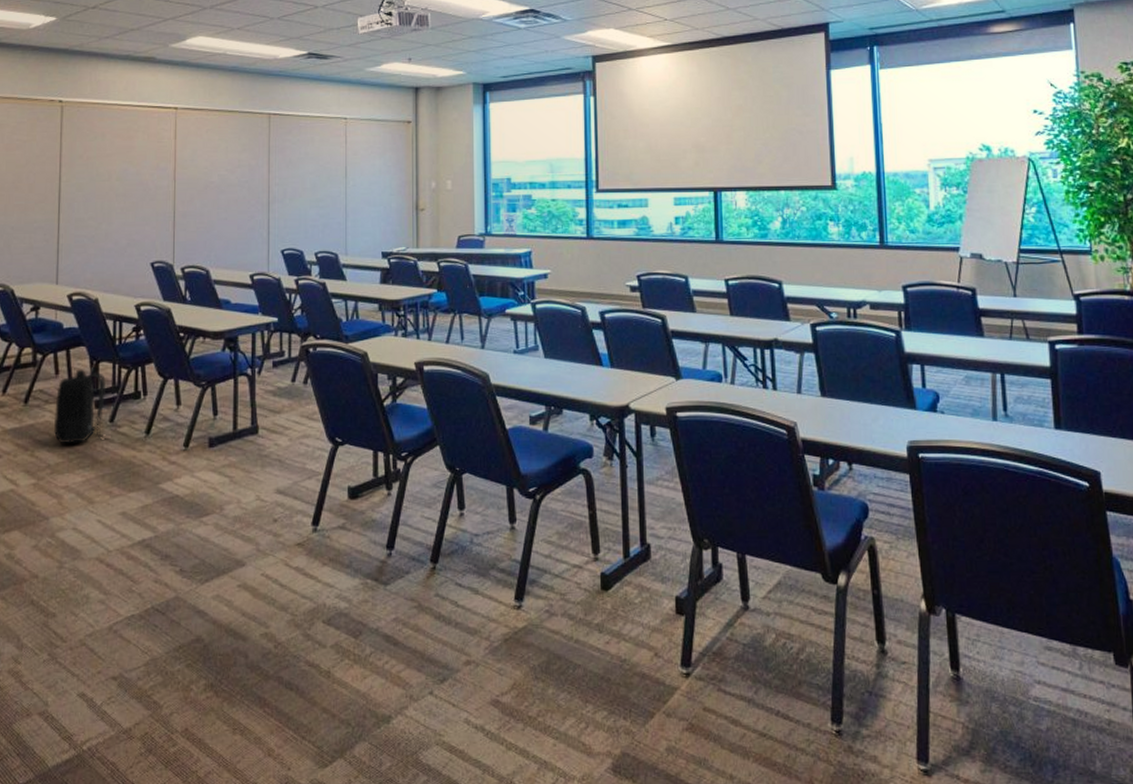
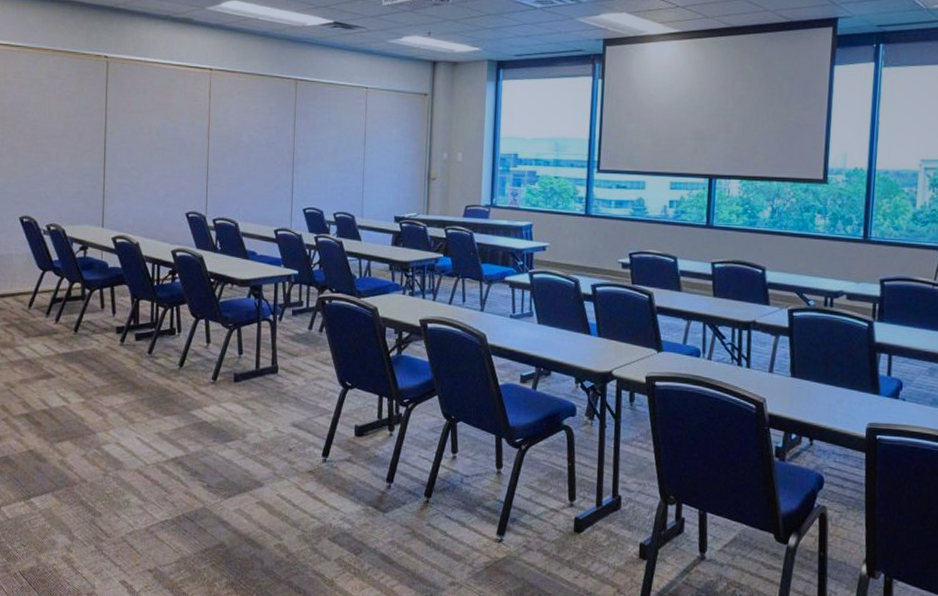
backpack: present [53,369,107,443] -> none [99,305,146,370]

